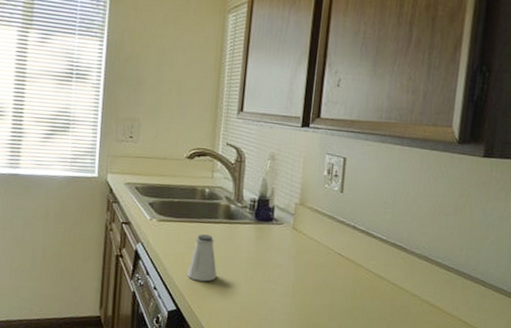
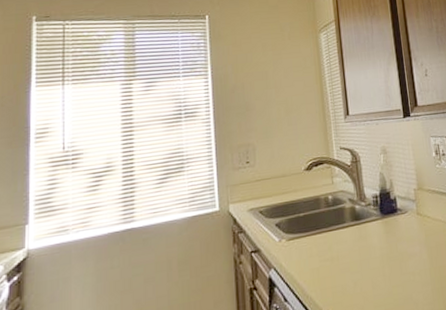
saltshaker: present [187,234,217,282] -> none [326,241,355,294]

